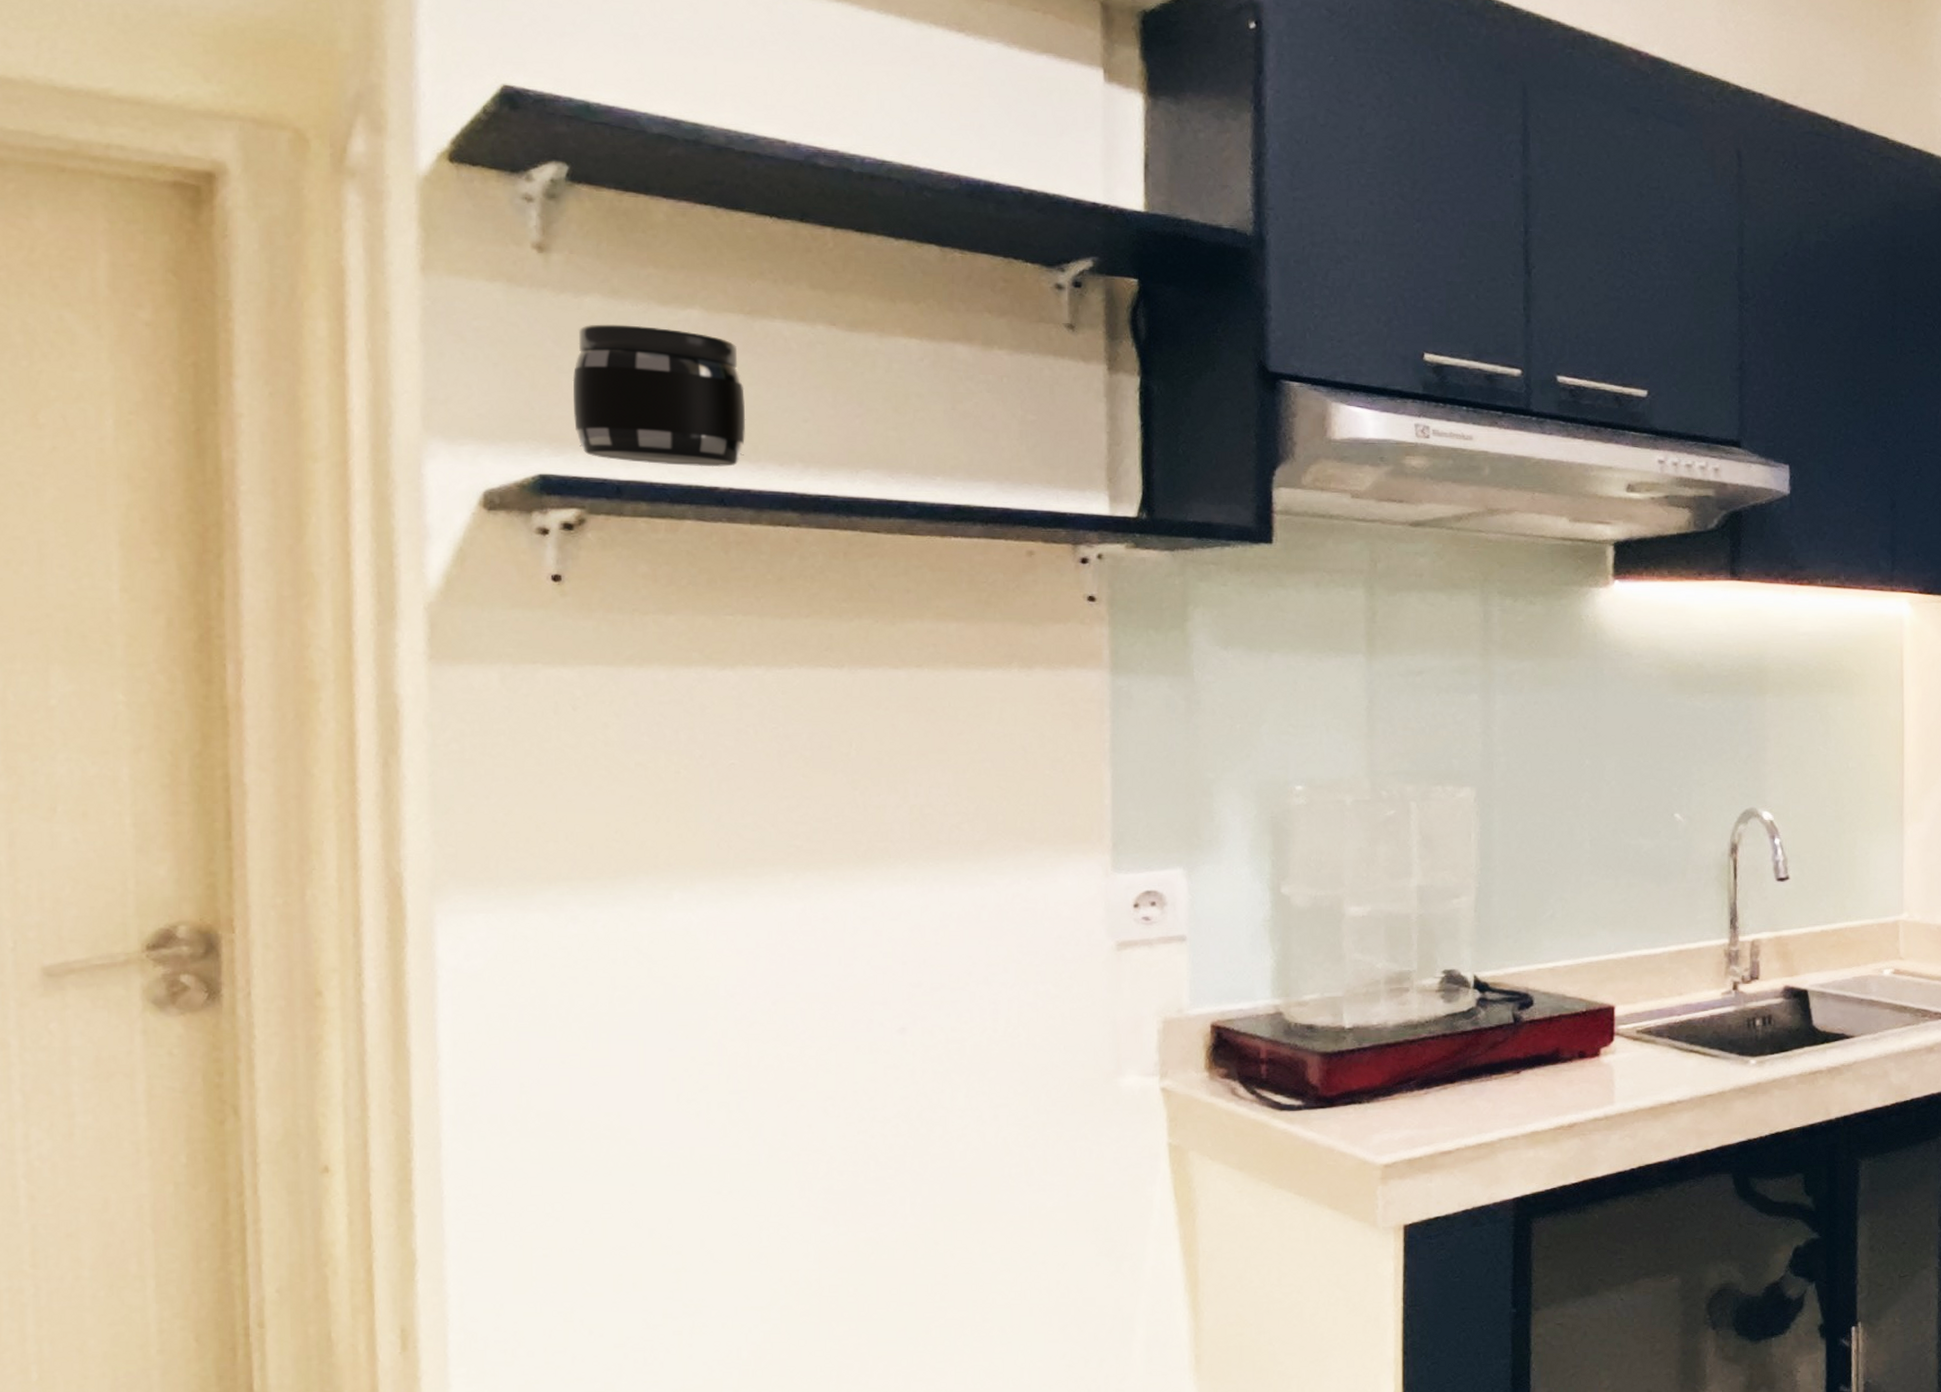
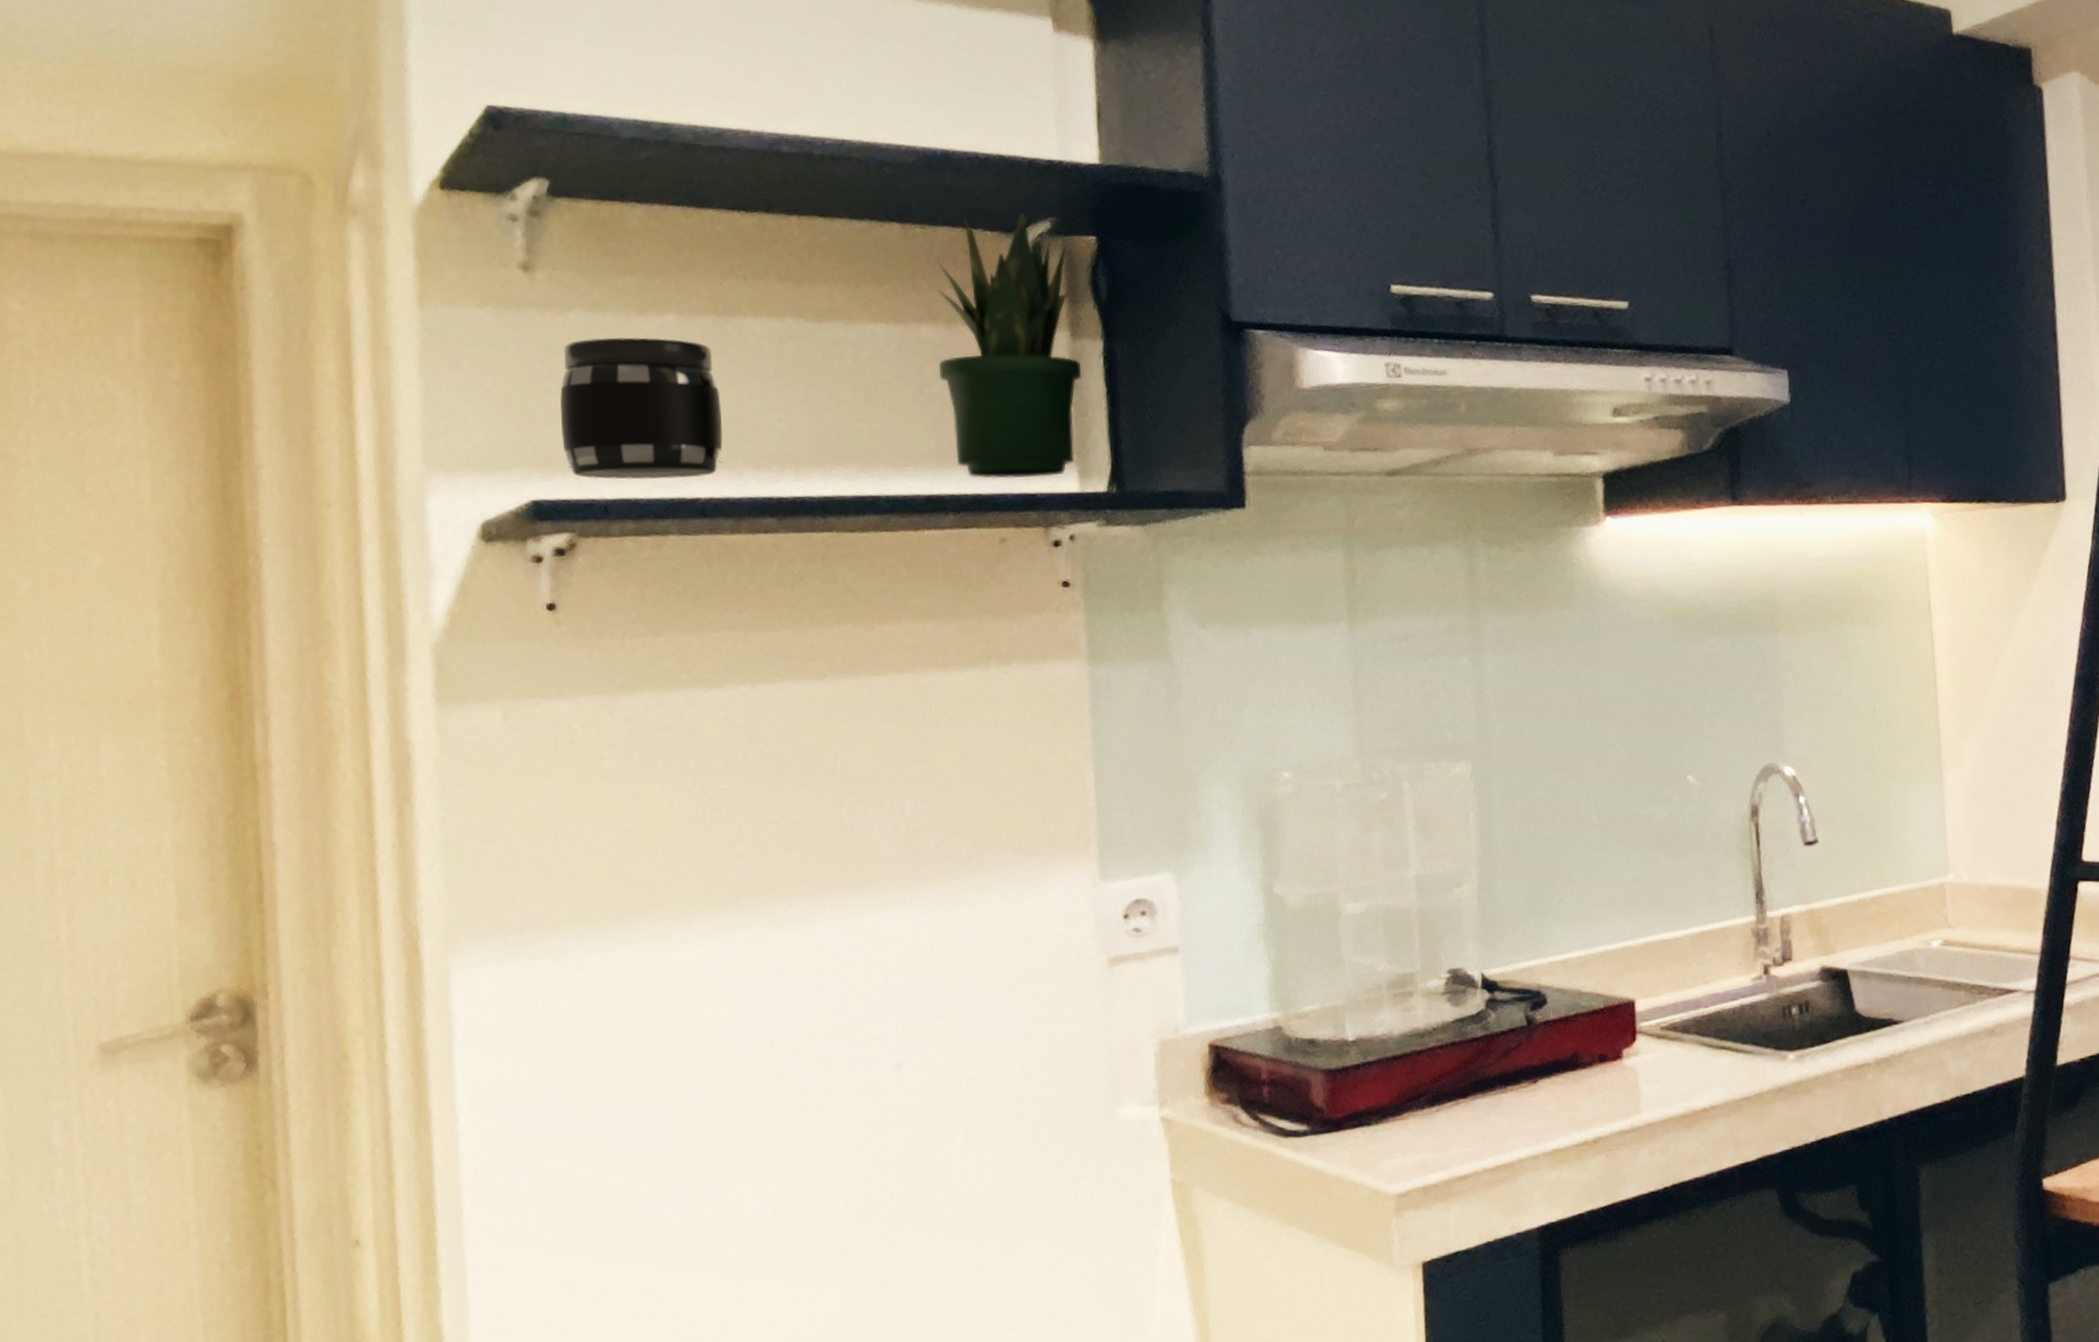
planter: none [972,246,1117,498] -> present [938,212,1082,479]

